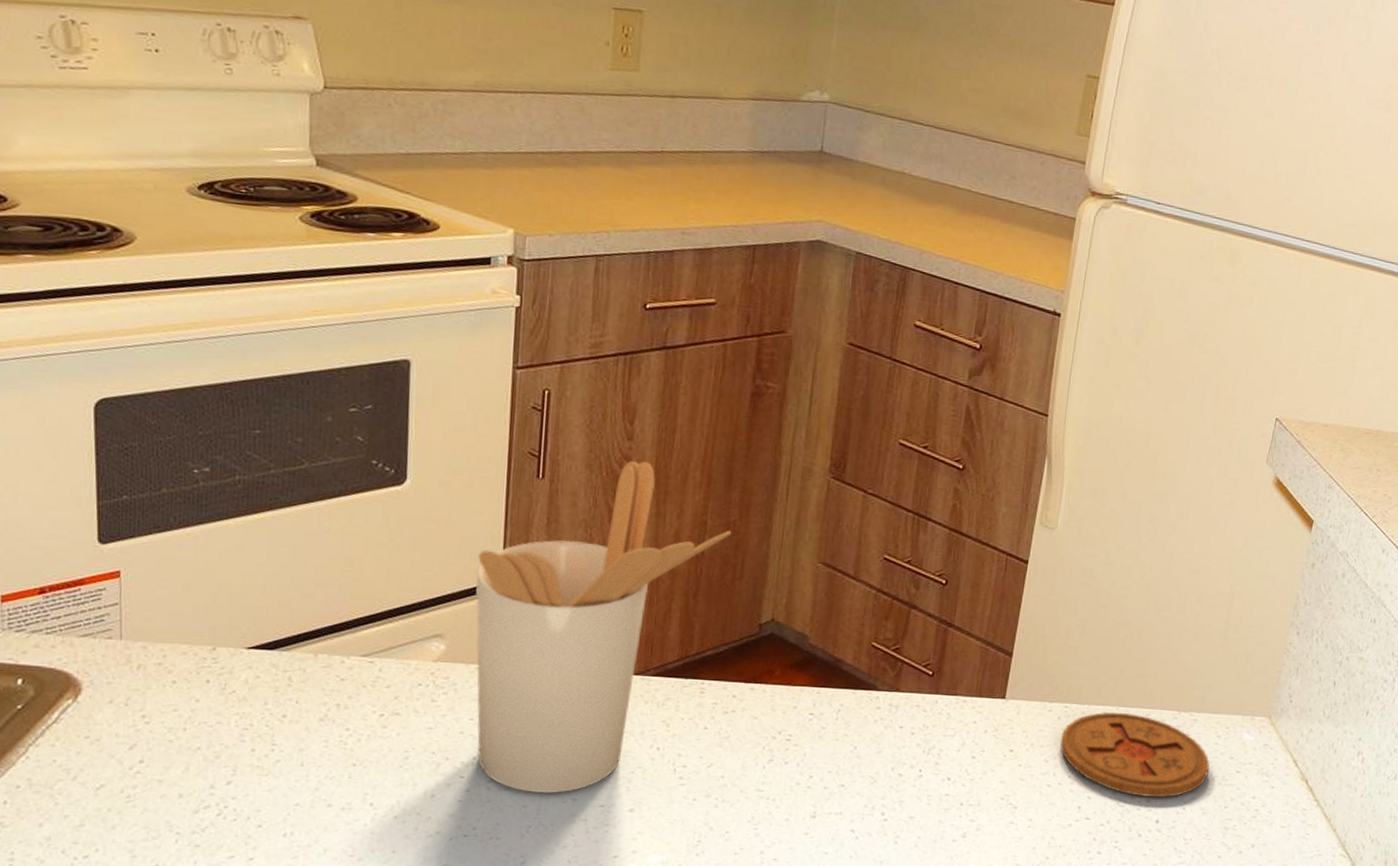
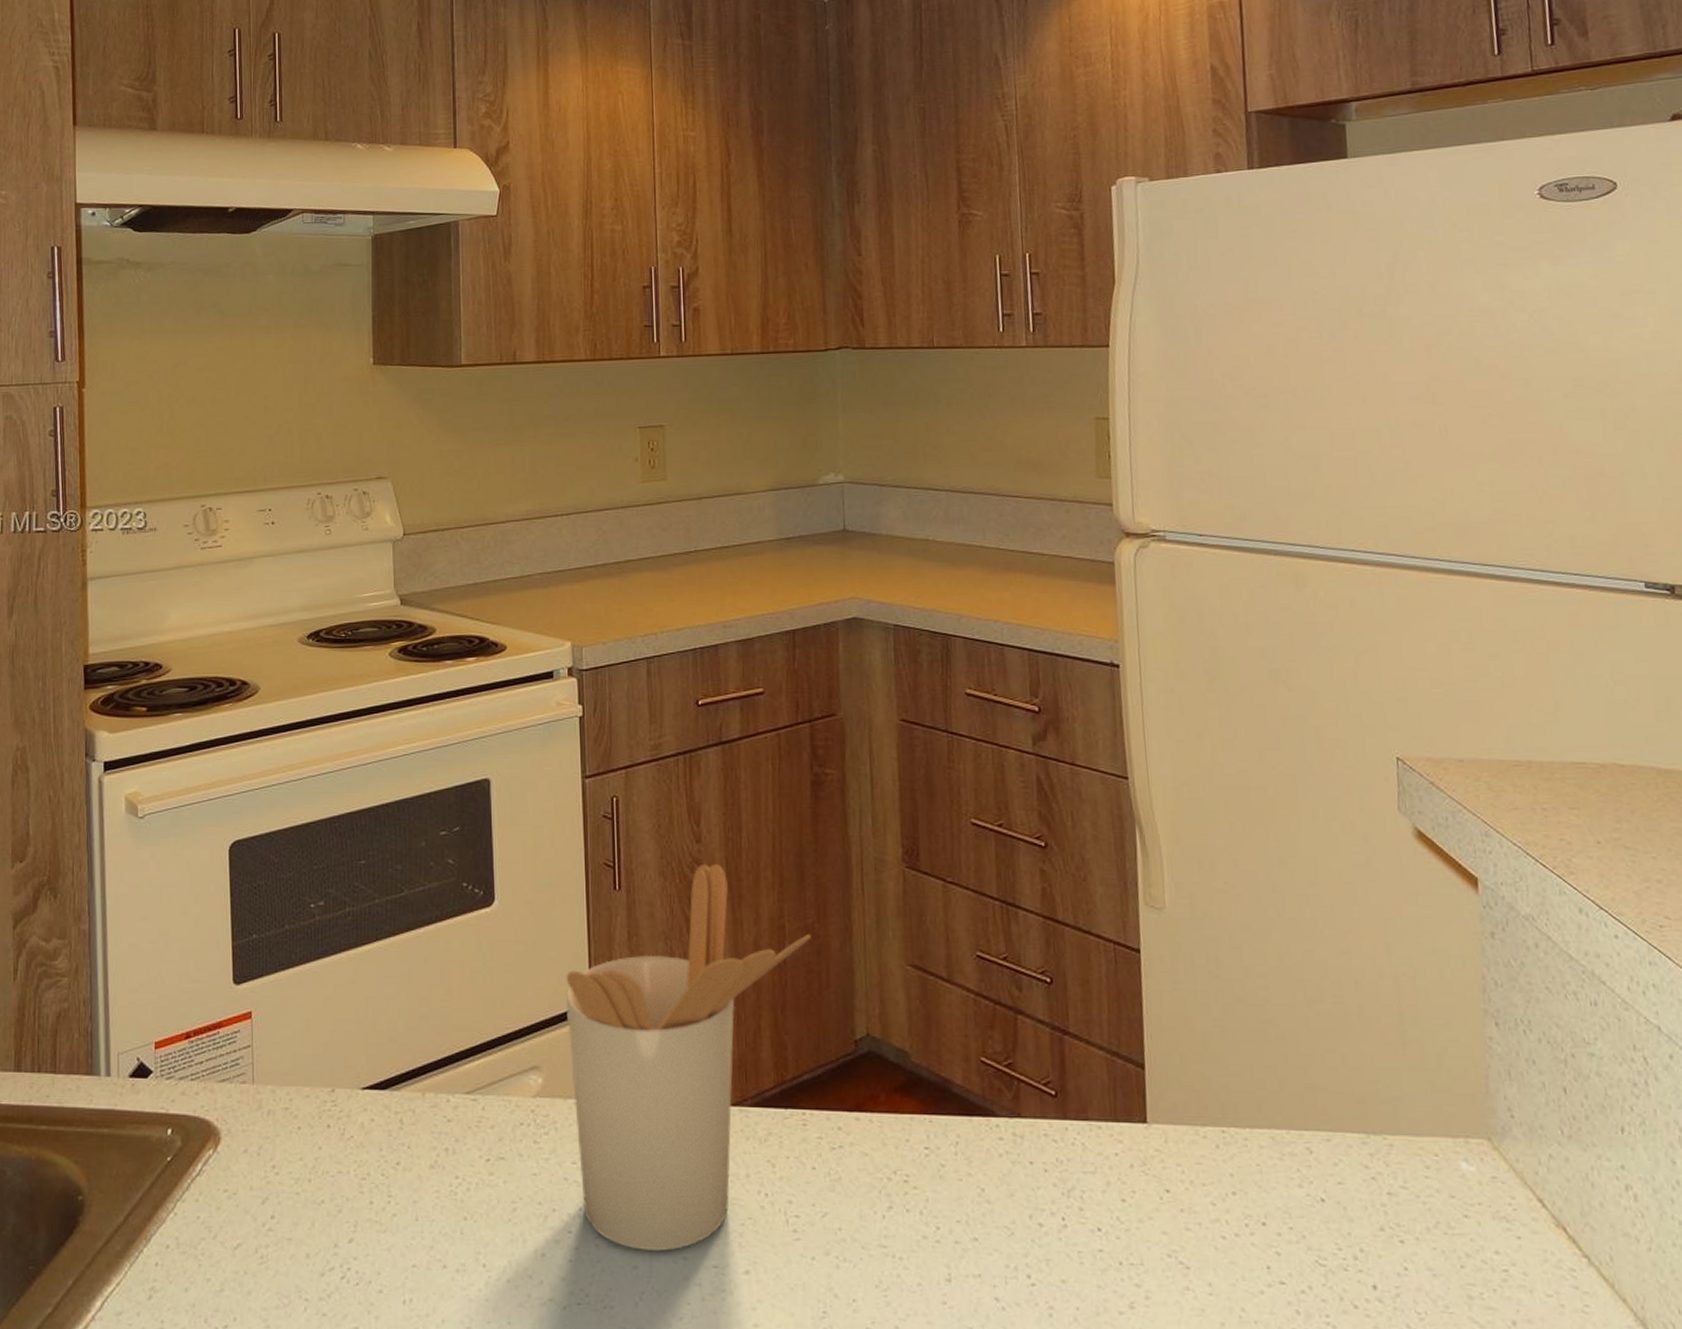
coaster: present [1060,712,1210,798] -> none [1225,1137,1427,1254]

